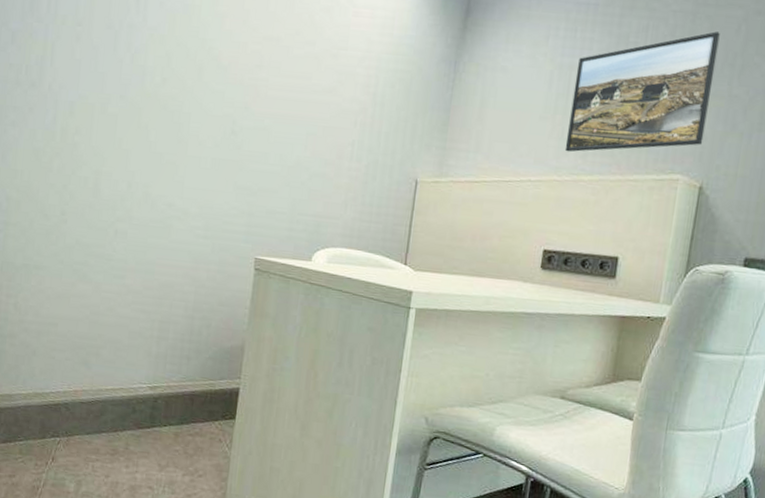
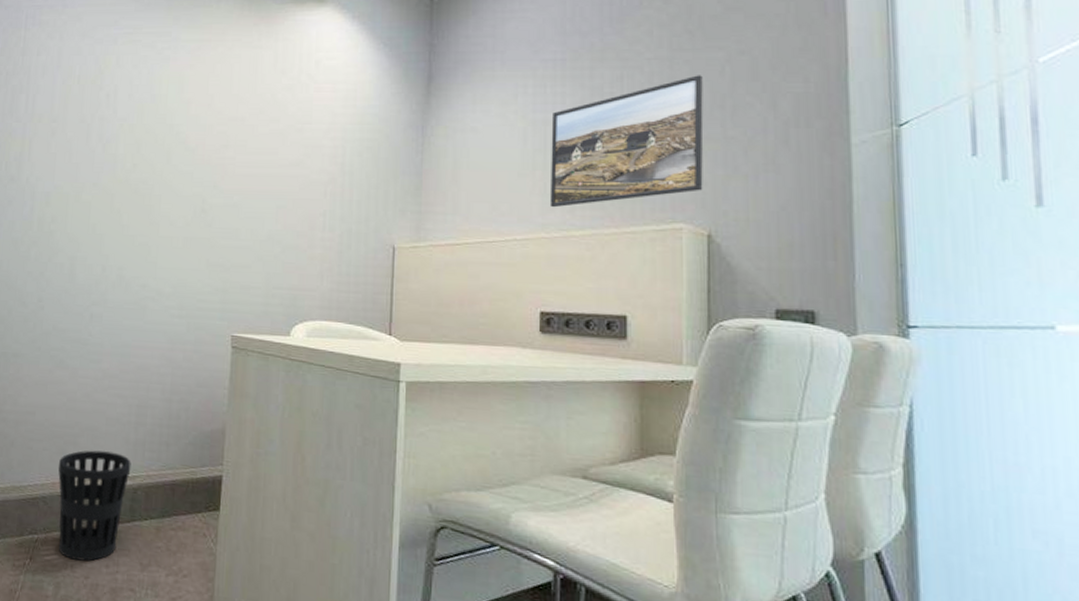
wastebasket: none [79,361,153,462] -> present [58,450,131,561]

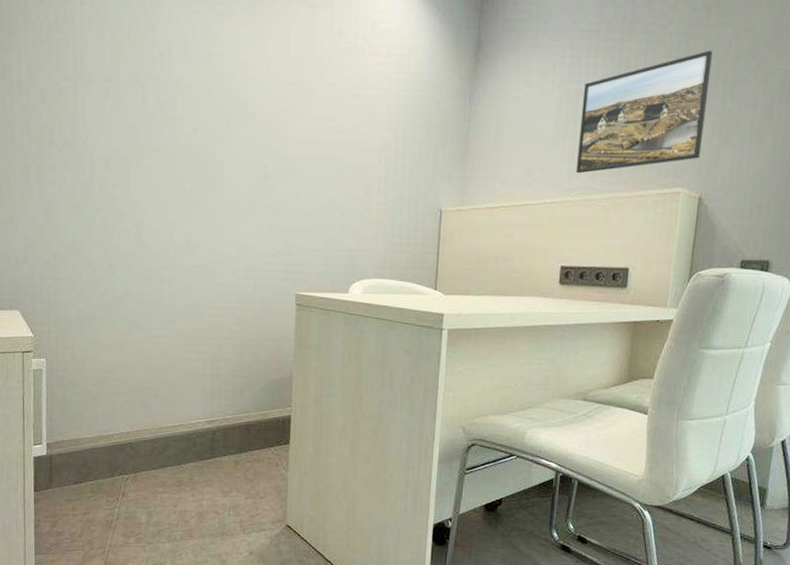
wastebasket: present [58,450,131,561] -> none [142,400,209,493]

